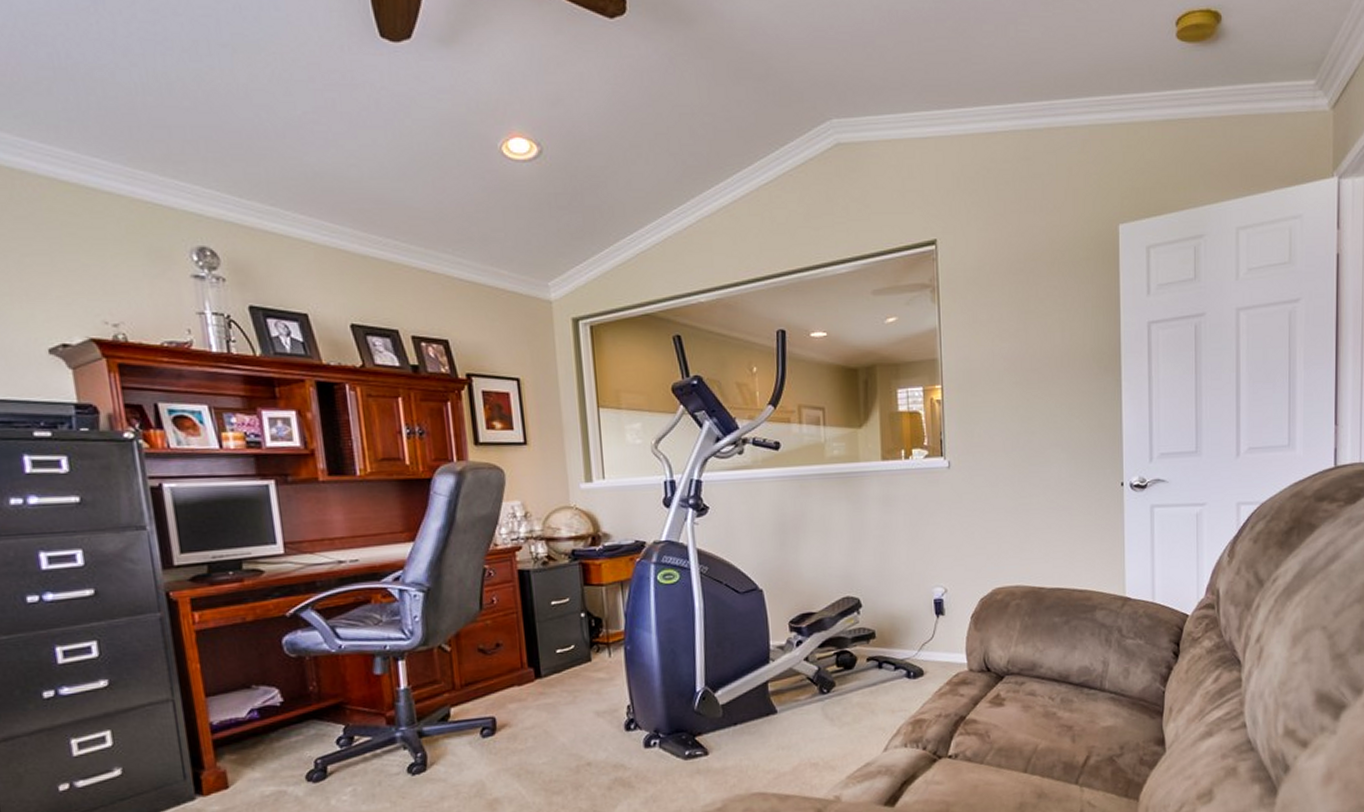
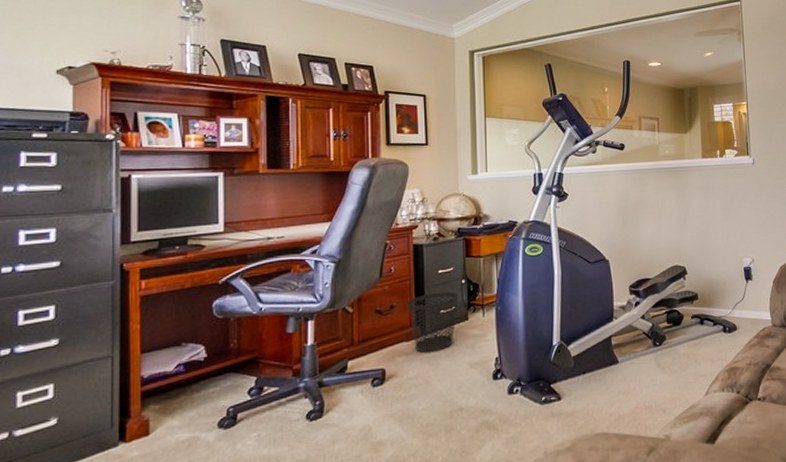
wastebasket: none [515,627,578,700] -> present [407,291,459,354]

